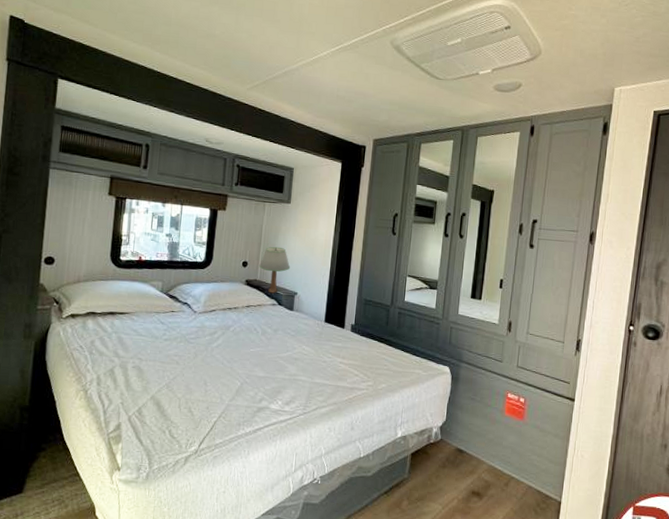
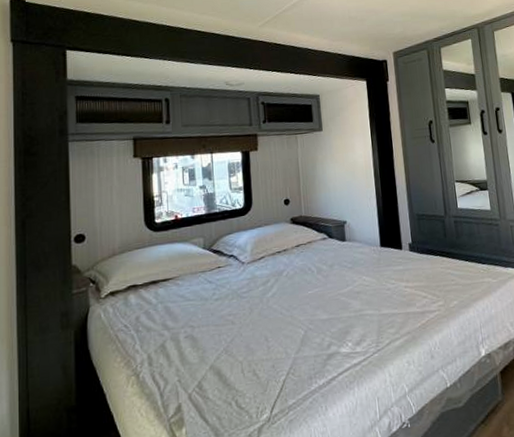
table lamp: present [259,246,290,294] -> none [302,177,334,228]

